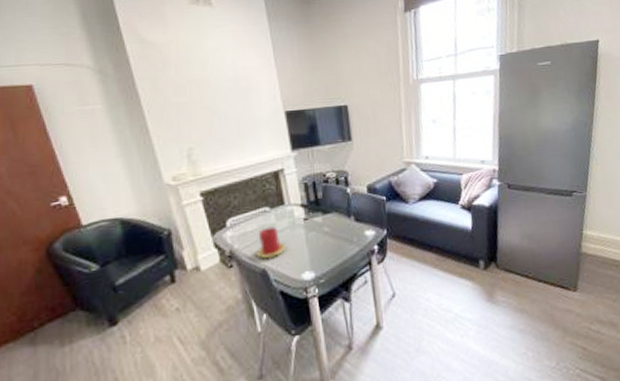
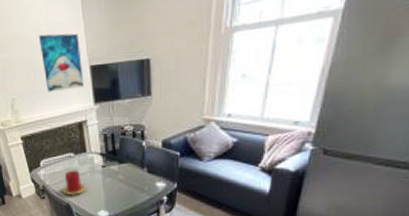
wall art: none [223,78,279,140] -> present [38,33,84,92]

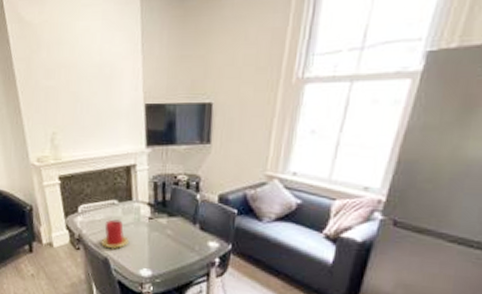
wall art: present [38,33,84,92] -> none [89,64,137,129]

